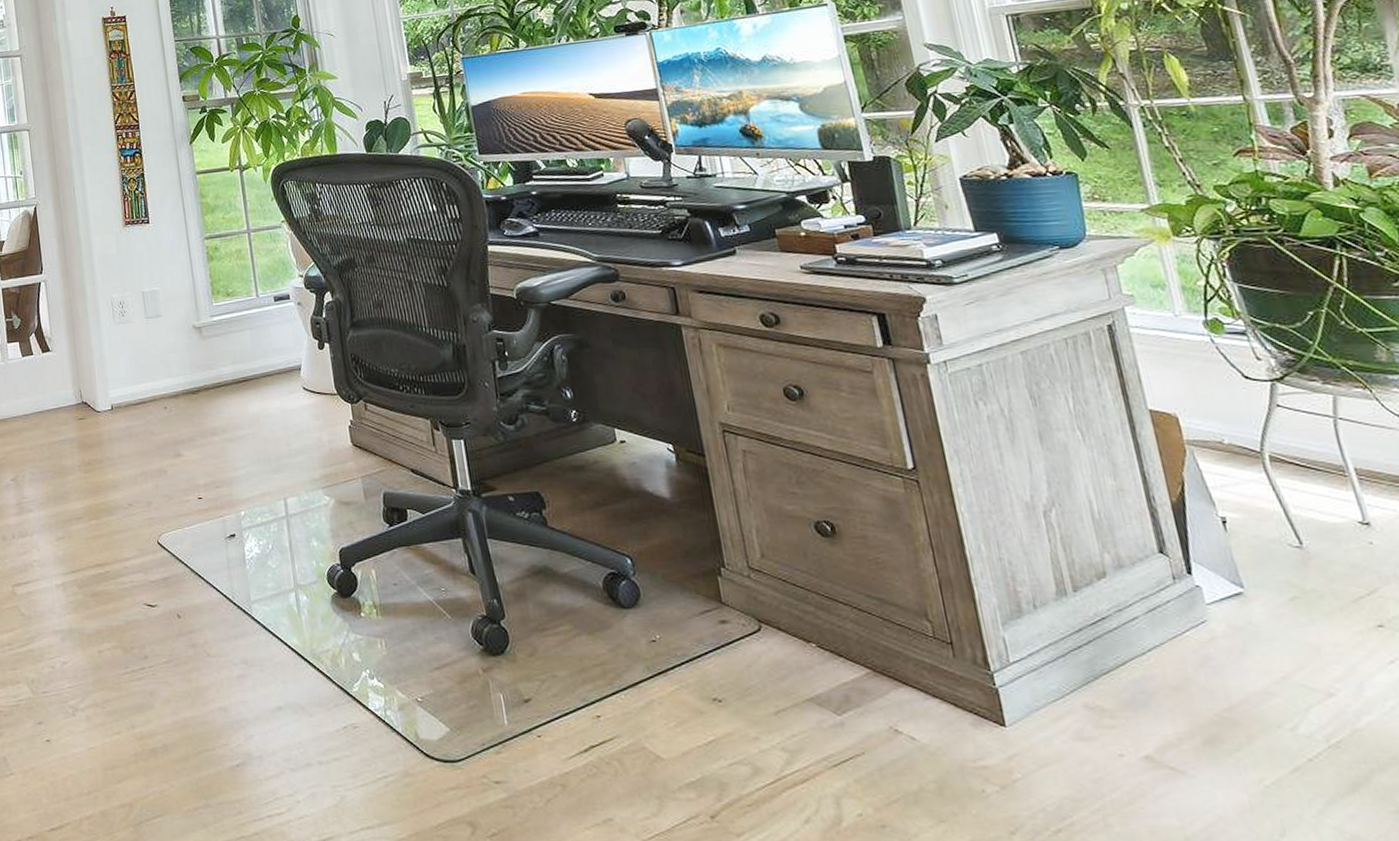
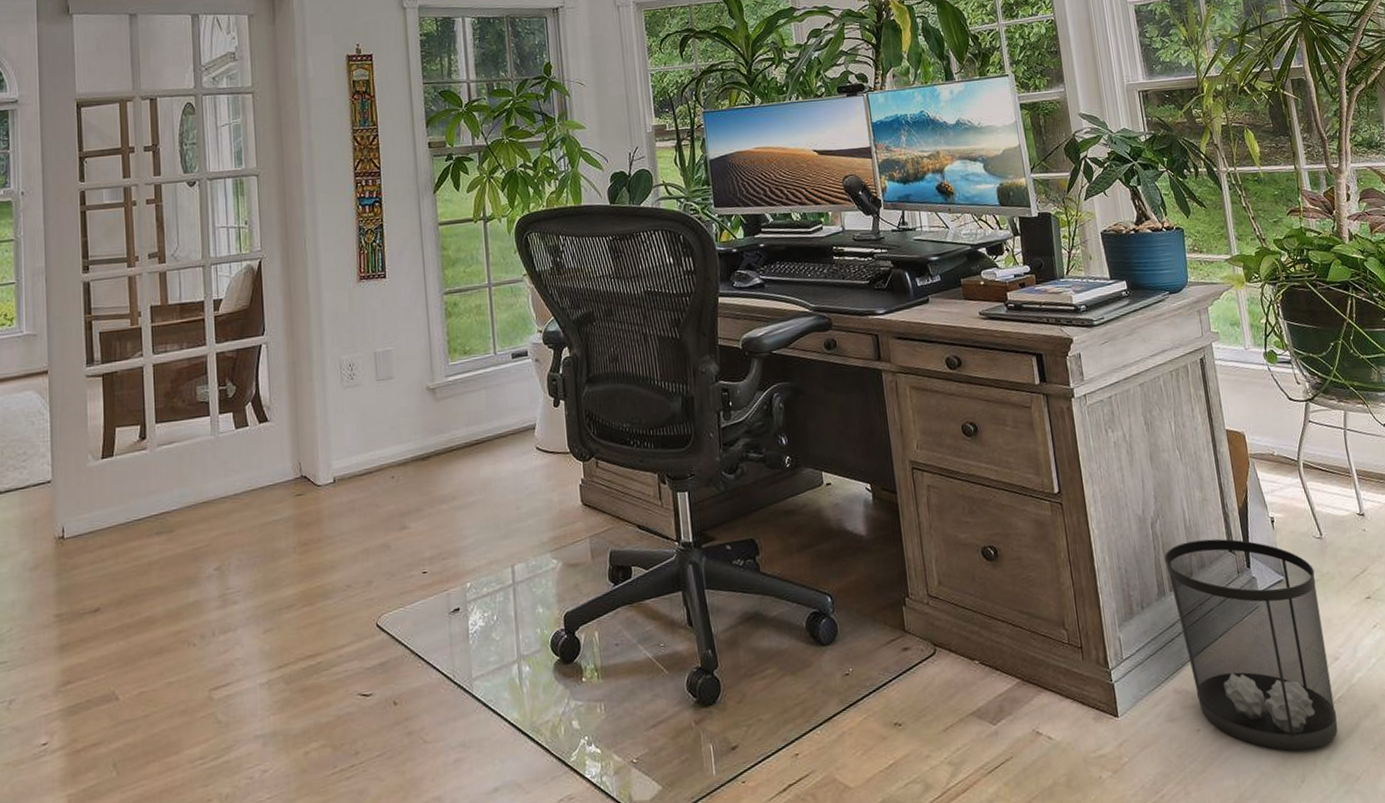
waste bin: none [1063,536,1337,798] -> present [1164,539,1338,751]

